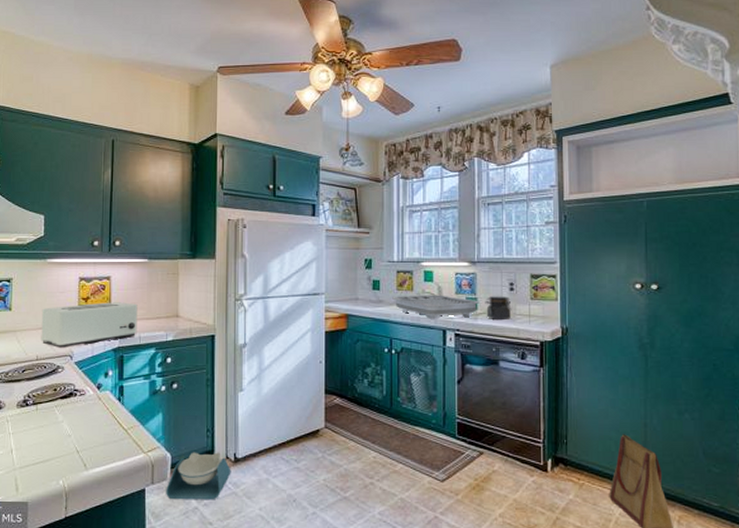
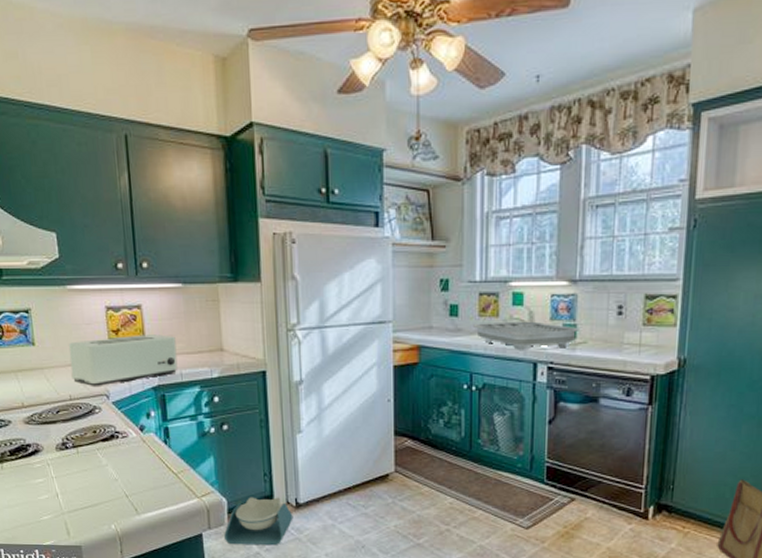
jar: present [485,295,512,321] -> none [586,320,619,351]

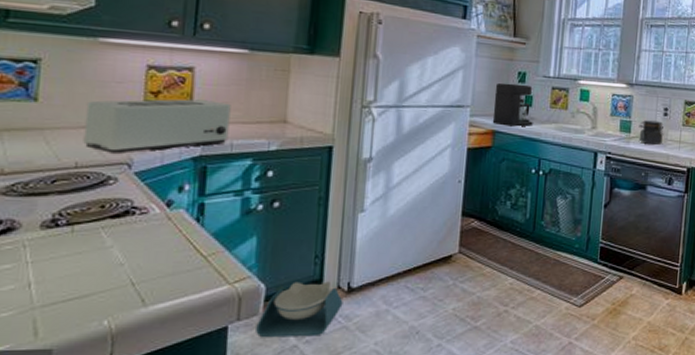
coffee maker: none [416,292,461,342] -> present [492,82,533,128]
dish rack: present [473,321,579,350] -> none [544,114,634,141]
jar: none [586,320,619,351] -> present [638,119,664,146]

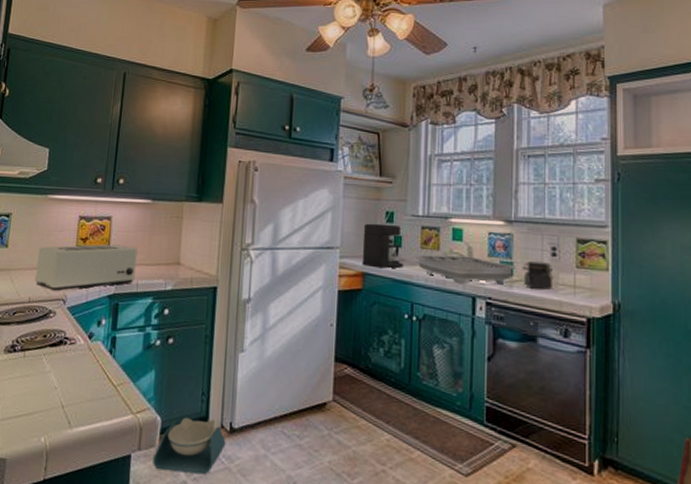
dish rack: none [544,114,634,141] -> present [415,254,516,285]

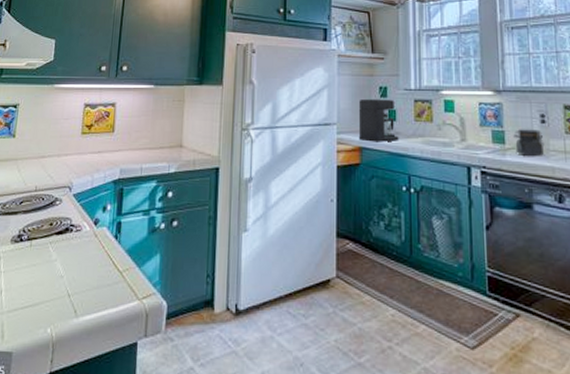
toaster: present [35,244,138,292] -> none [41,130,141,179]
pet bowl: present [153,417,226,474] -> none [159,300,232,359]
dish rack: present [415,254,516,285] -> none [410,126,507,154]

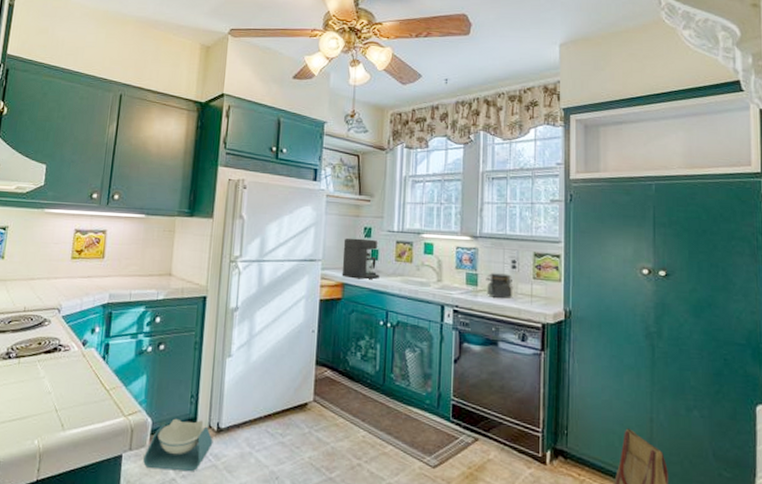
pet bowl: none [159,300,232,359] -> present [143,418,213,471]

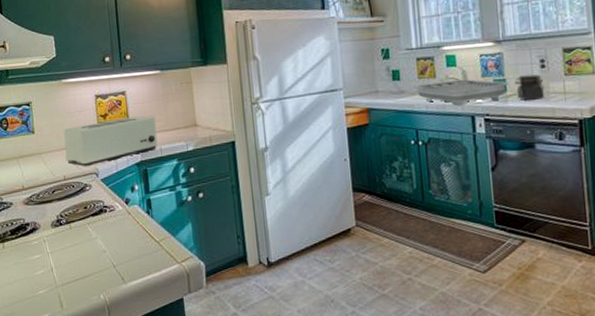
toaster: none [30,256,131,301] -> present [63,116,158,167]
pet bowl: present [143,418,213,471] -> none [203,258,266,306]
coffee maker: present [341,237,380,281] -> none [362,60,404,104]
dish rack: none [390,267,480,294] -> present [414,79,509,106]

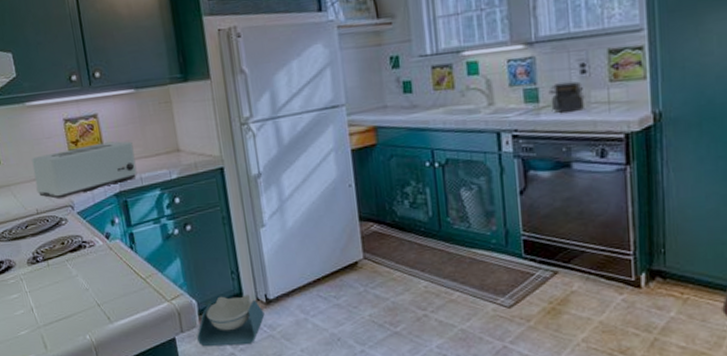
pet bowl: none [203,258,266,306] -> present [197,294,265,346]
dish rack: present [414,79,509,106] -> none [429,89,542,121]

